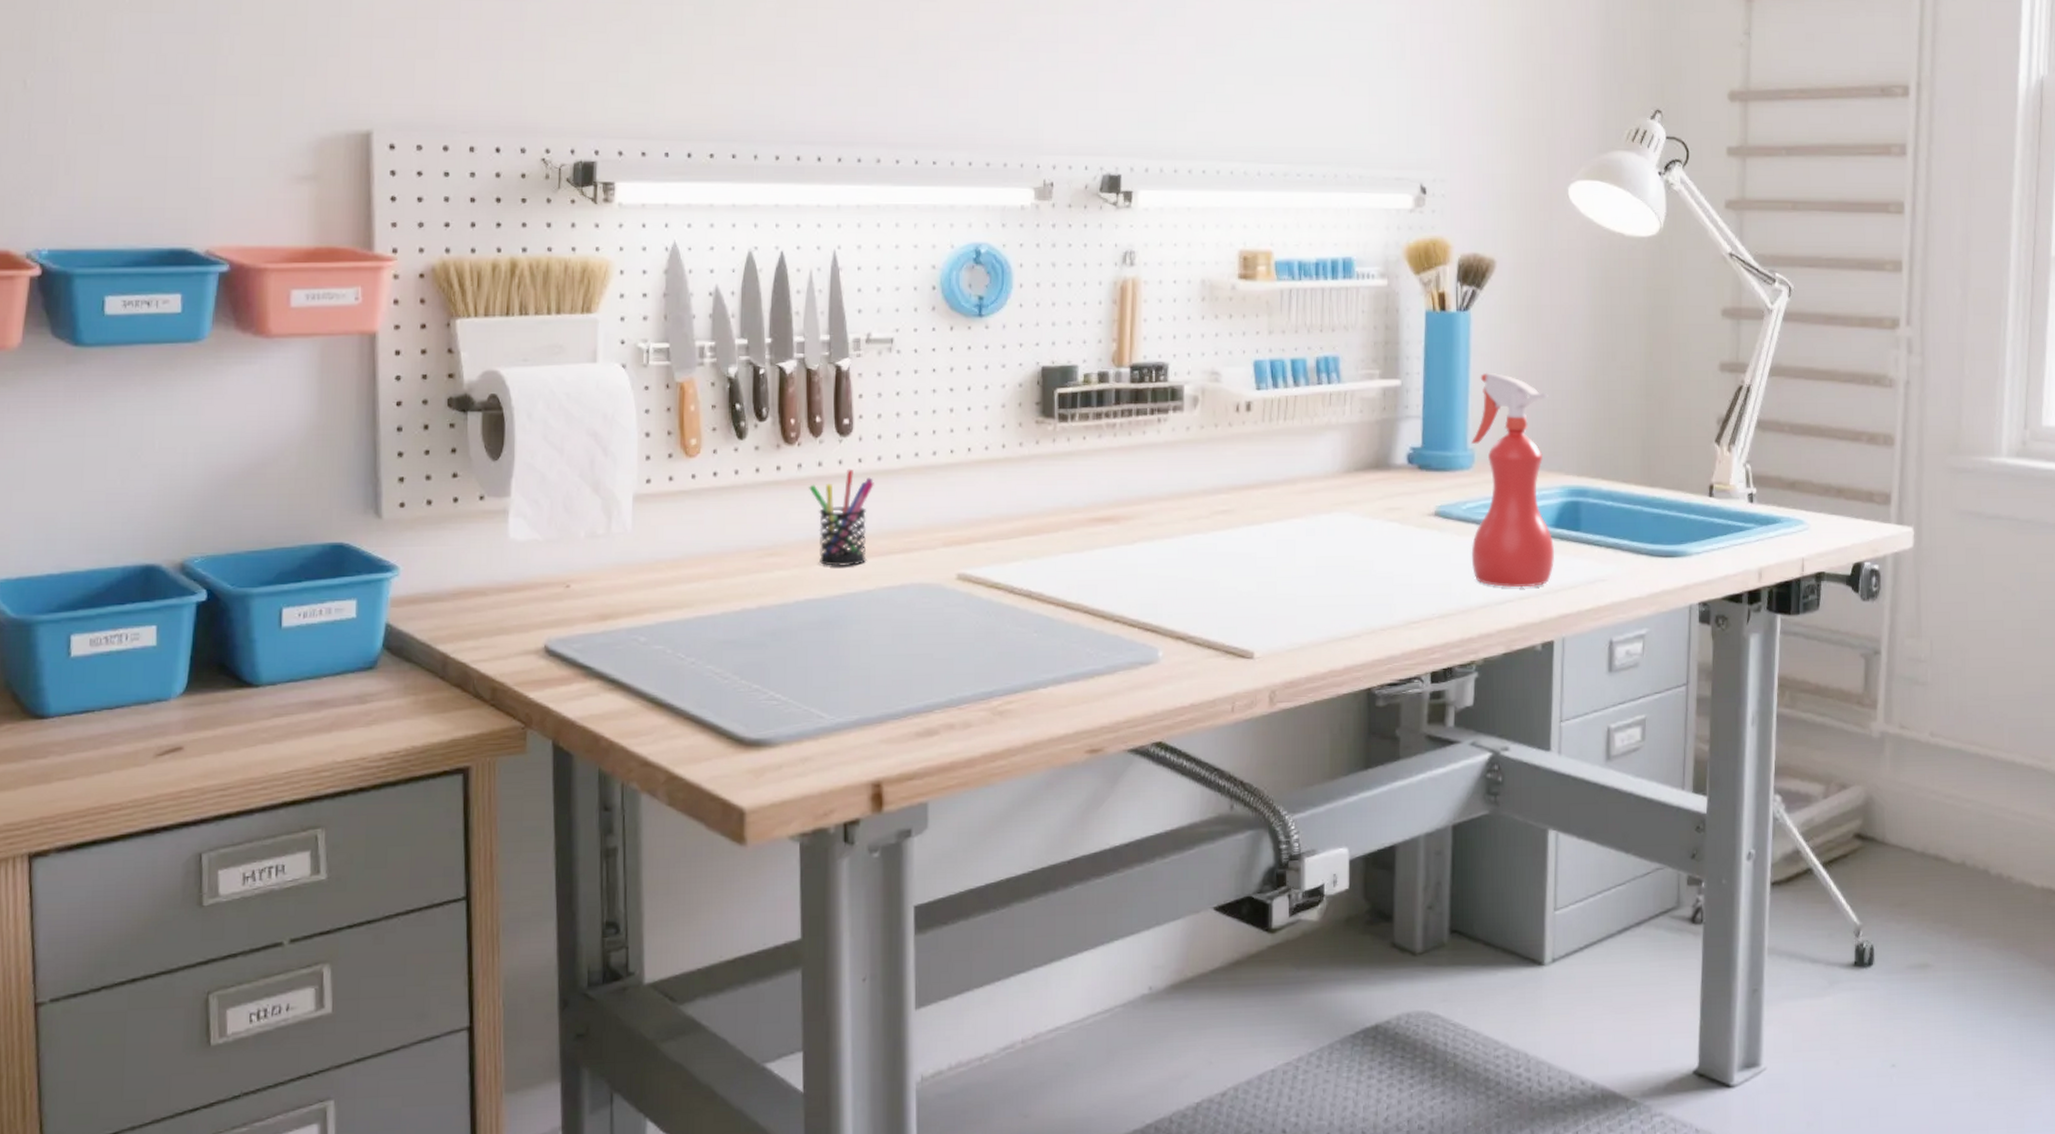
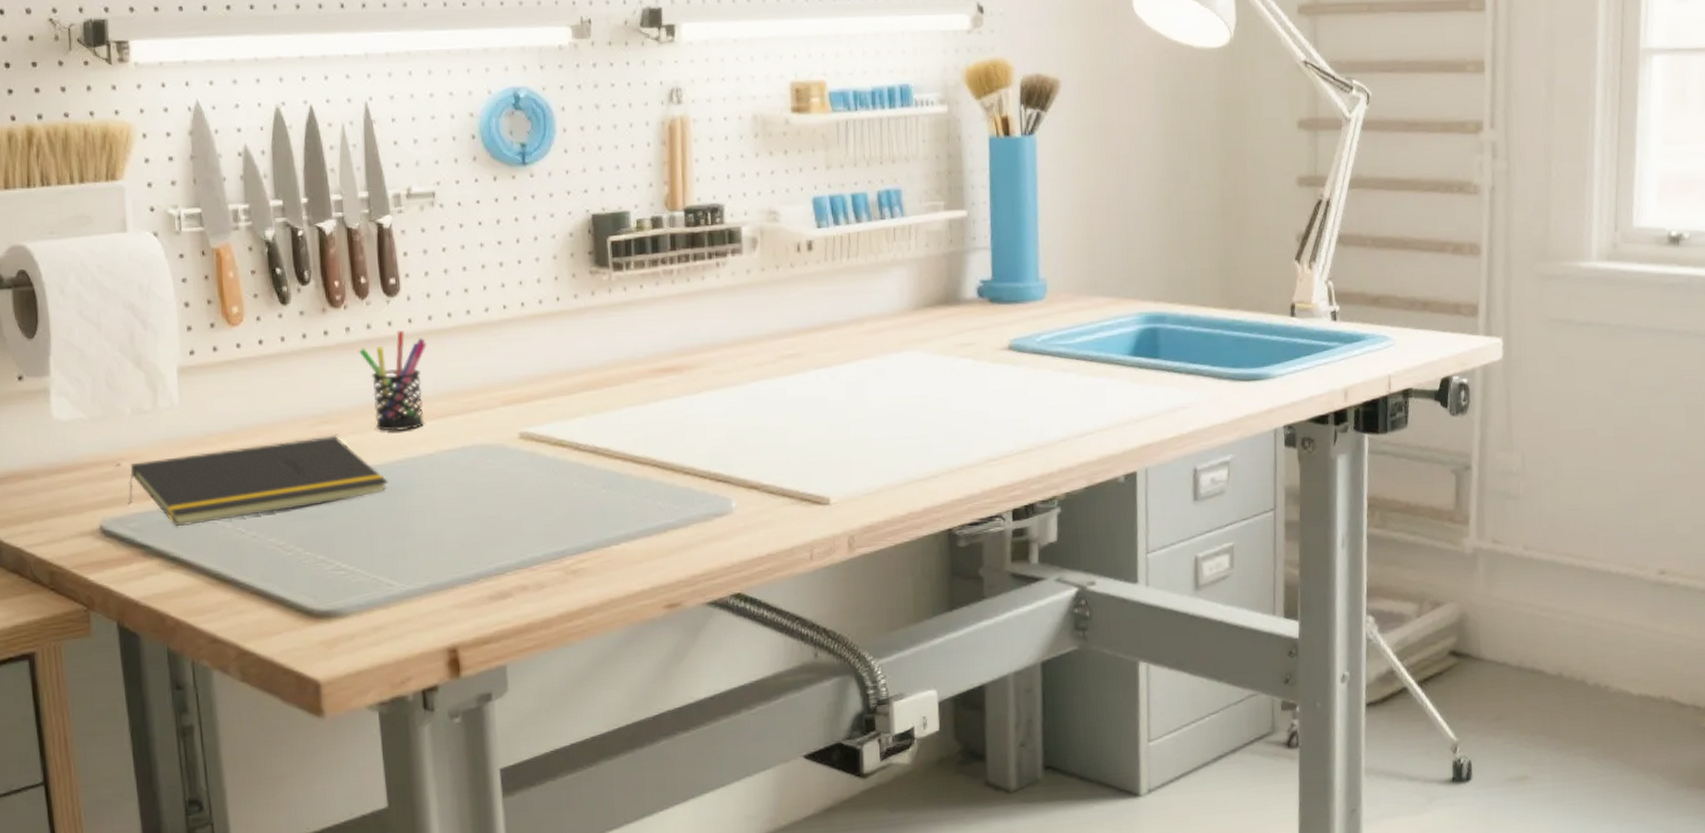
notepad: none [574,568,827,650] -> present [128,436,388,527]
spray bottle: present [1471,372,1554,588] -> none [1043,198,1134,420]

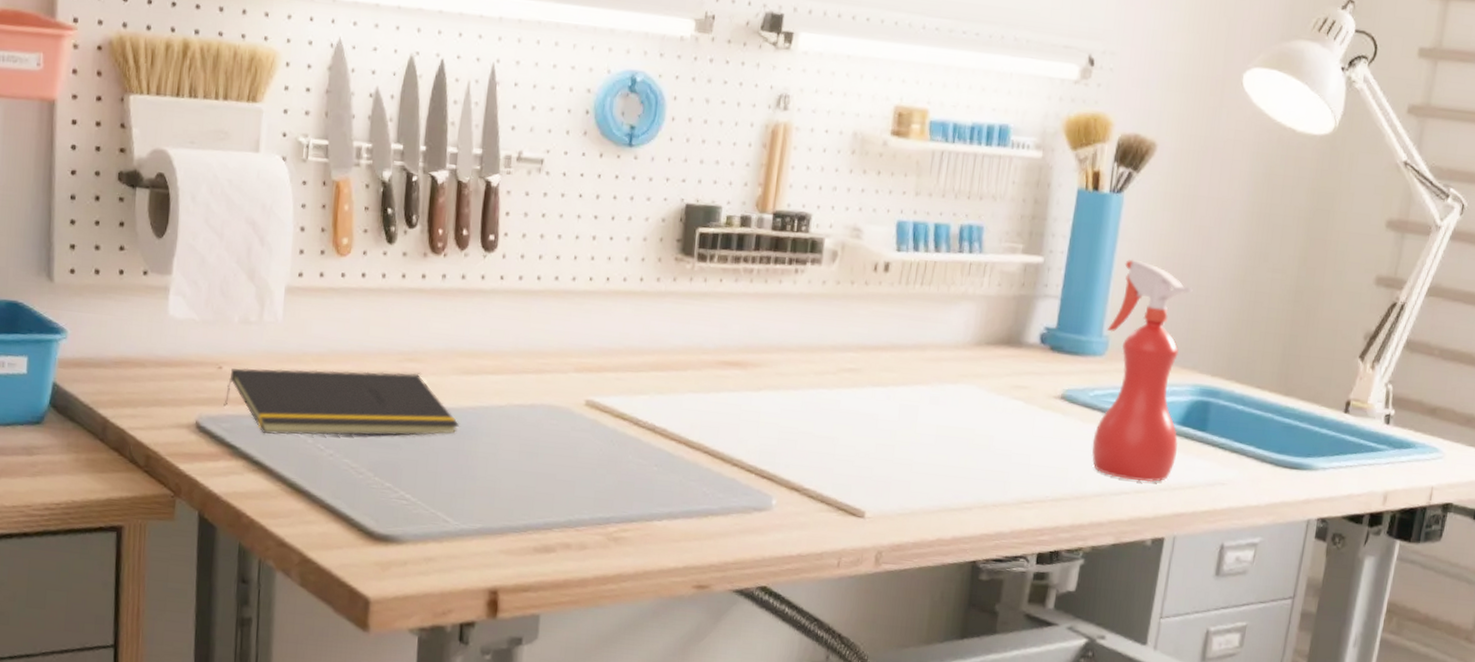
pen holder: present [359,330,427,432] -> none [451,285,514,380]
spray bottle: none [1043,198,1134,420] -> present [1092,259,1193,483]

